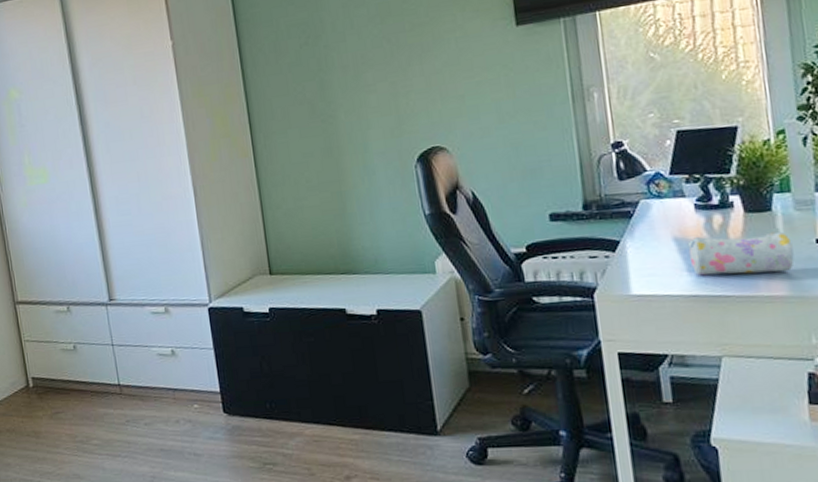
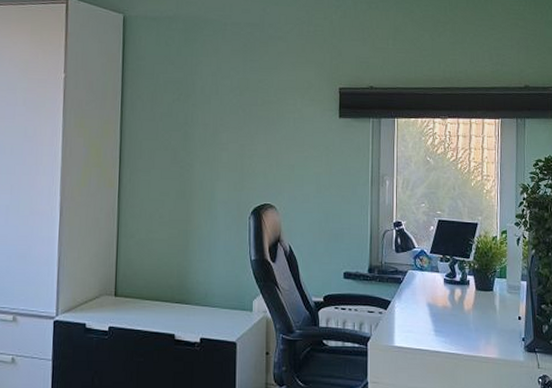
pencil case: present [687,231,795,276] -> none [436,305,504,339]

